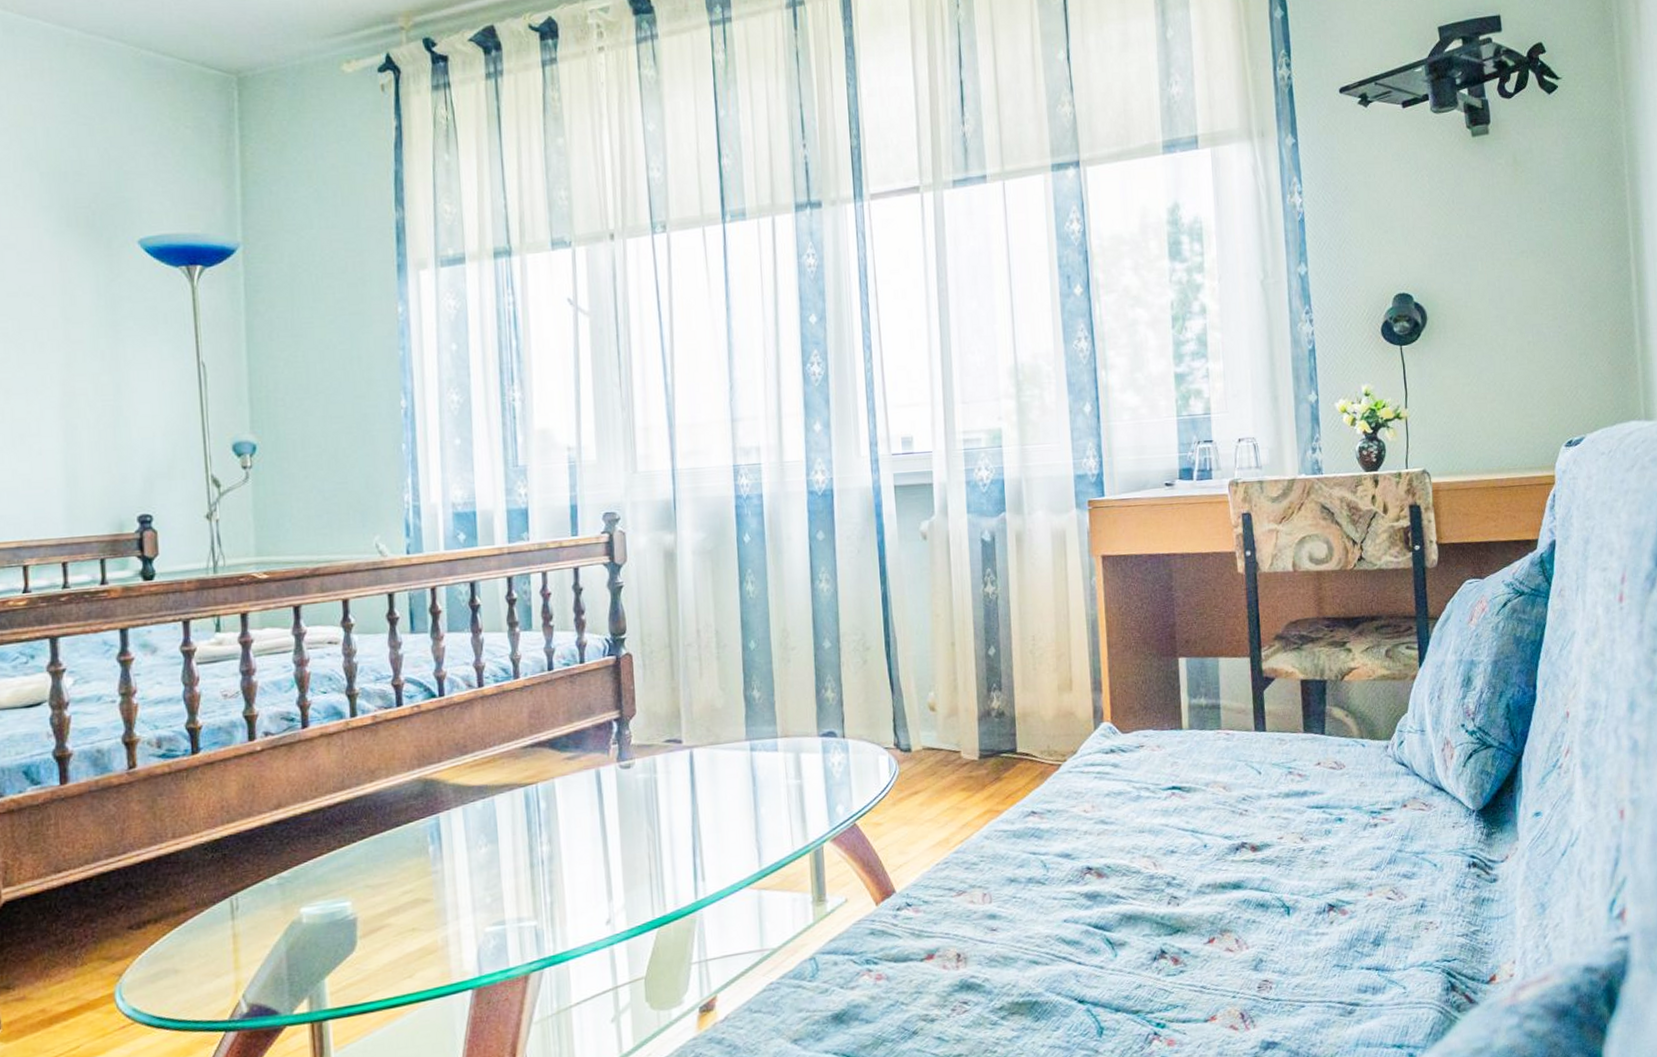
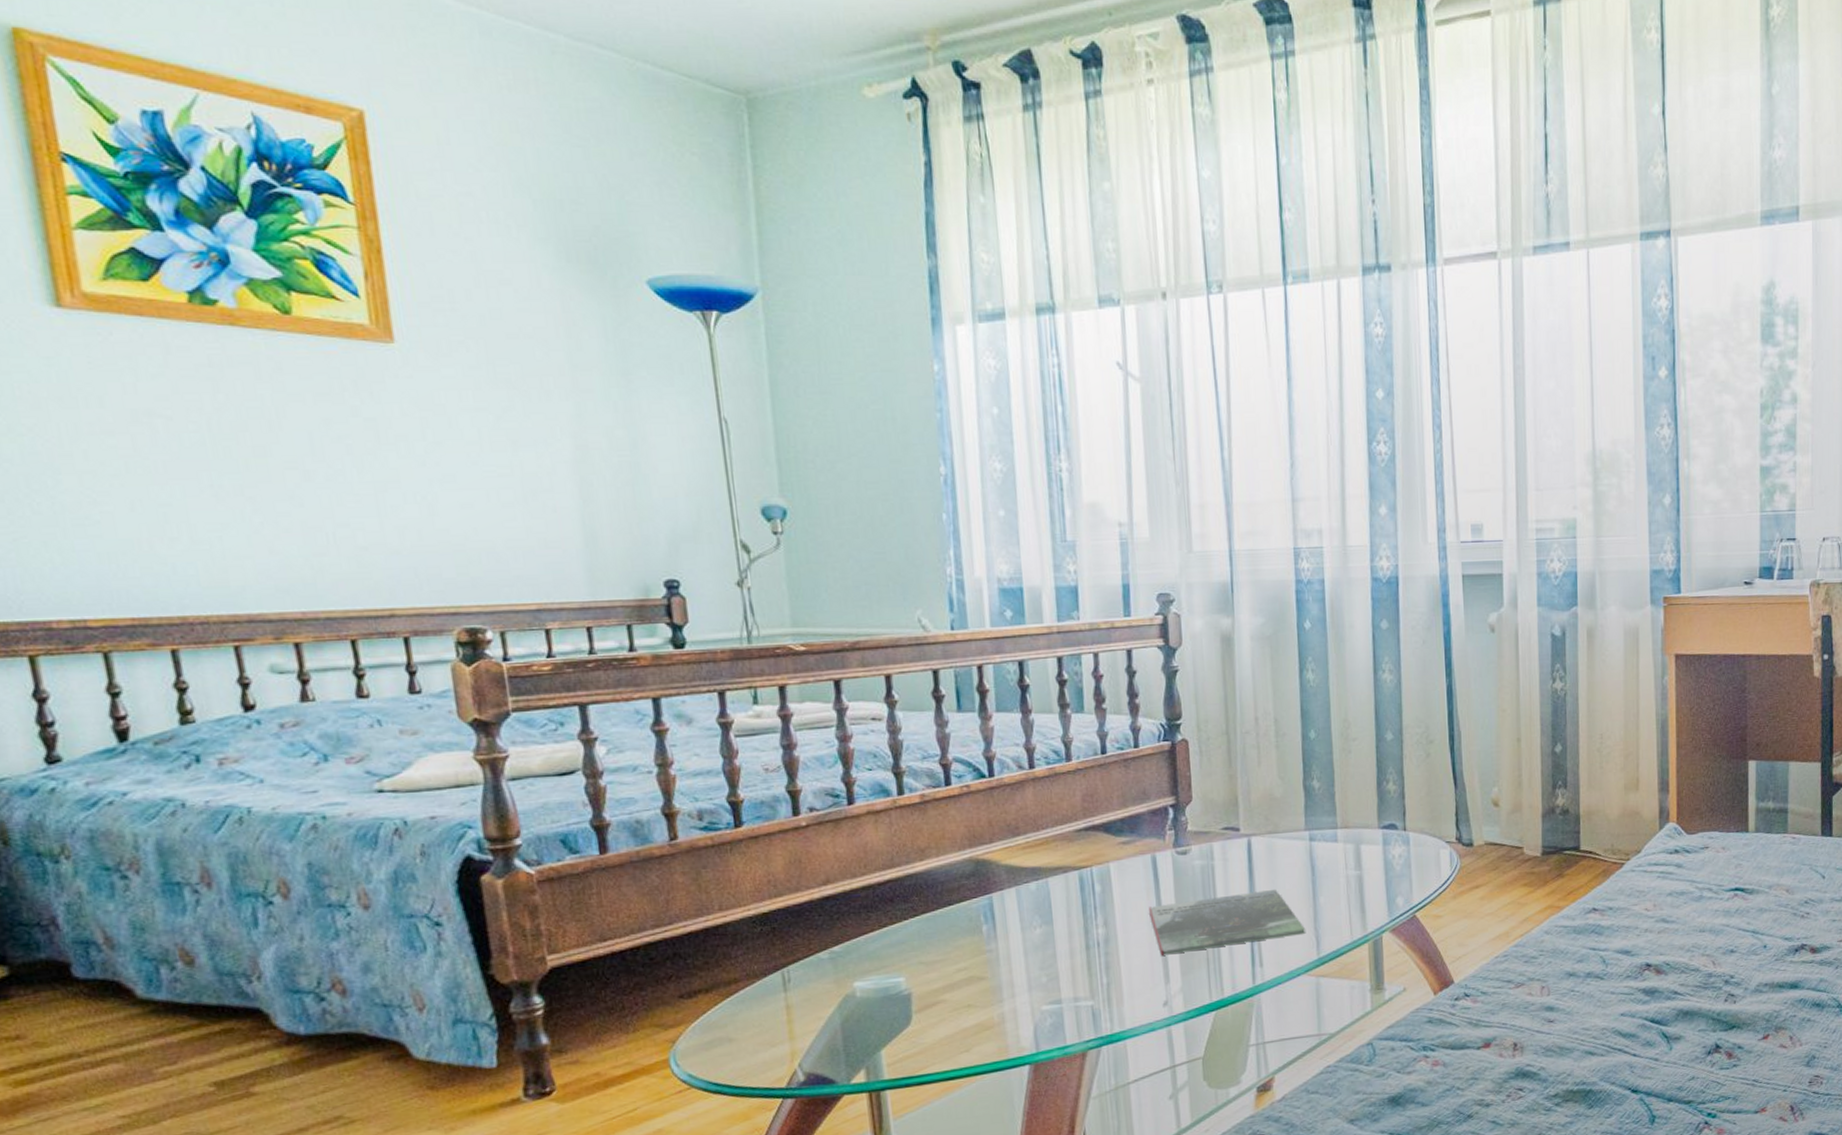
magazine: none [593,800,747,872] -> present [1149,889,1305,956]

